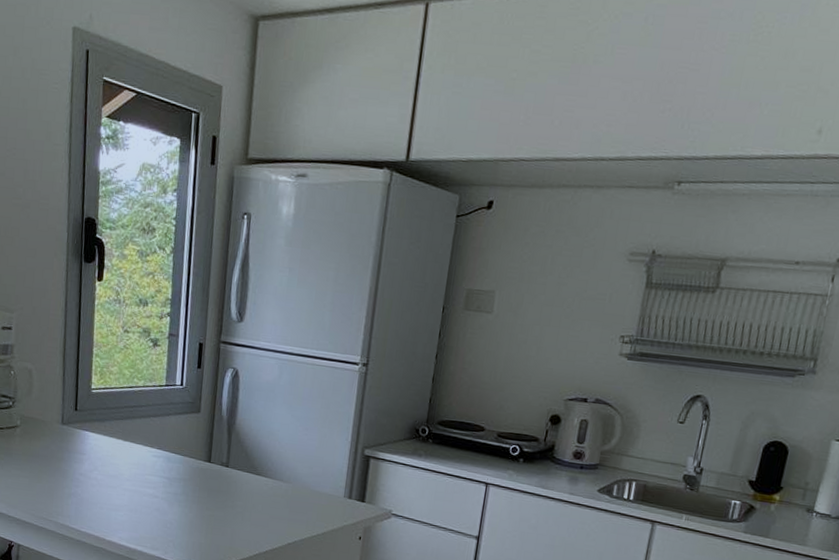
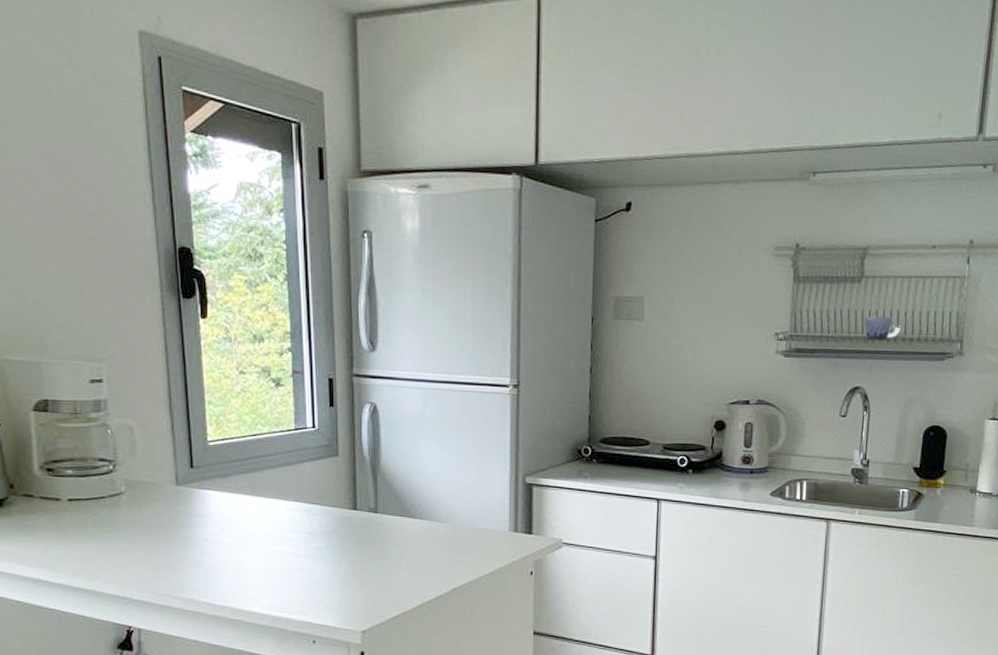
cup: none [712,326,752,352] -> present [863,316,901,341]

